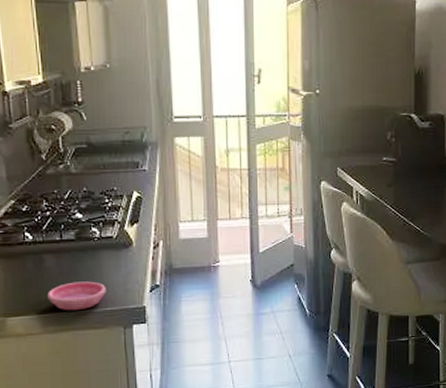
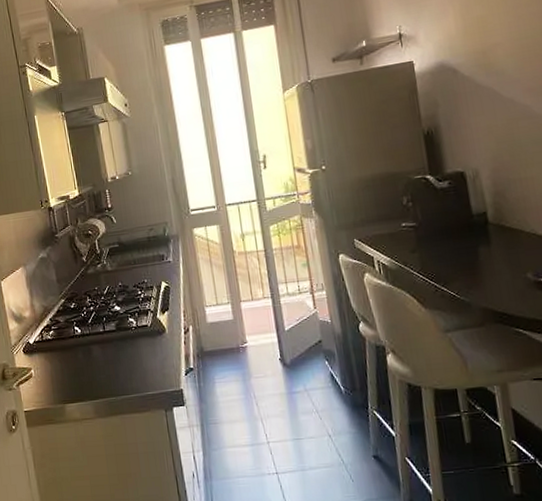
saucer: present [47,281,106,311] -> none [97,367,147,396]

